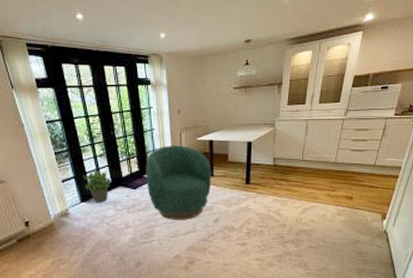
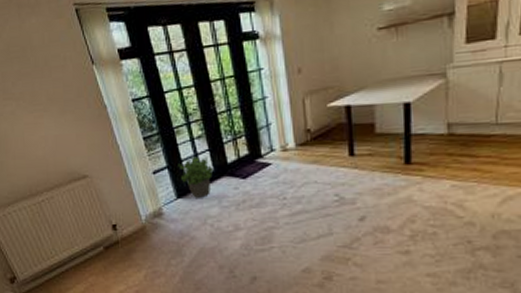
armchair: present [146,145,212,220] -> none [258,116,352,219]

